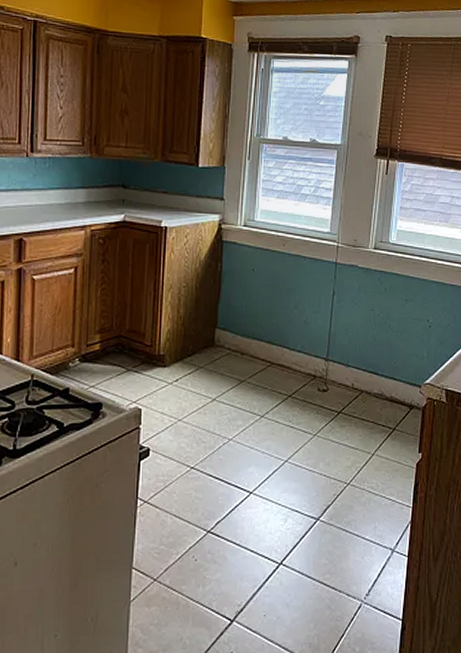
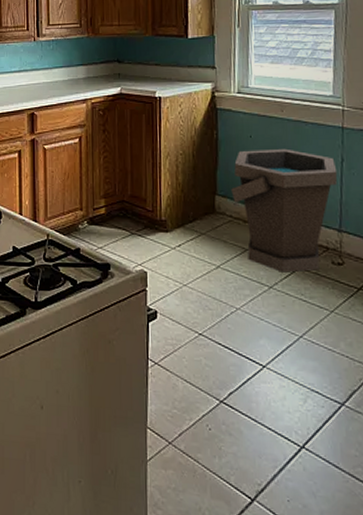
bucket: none [231,282,329,401] -> present [231,148,338,273]

